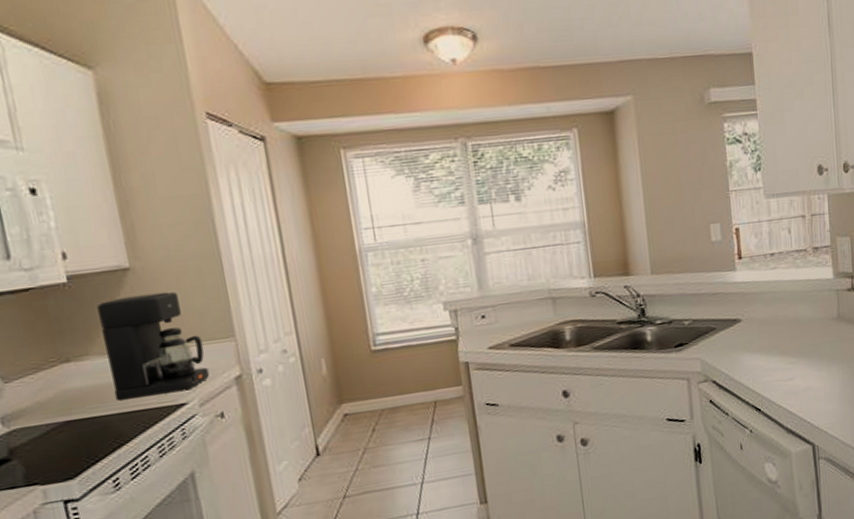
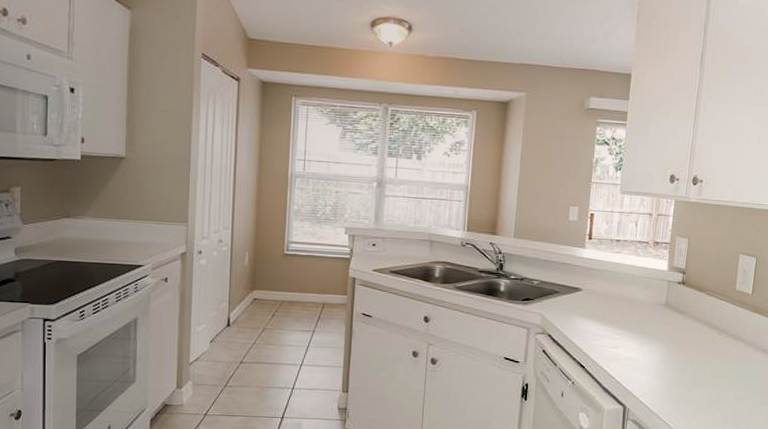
coffee maker: present [97,292,210,402] -> none [95,178,164,256]

